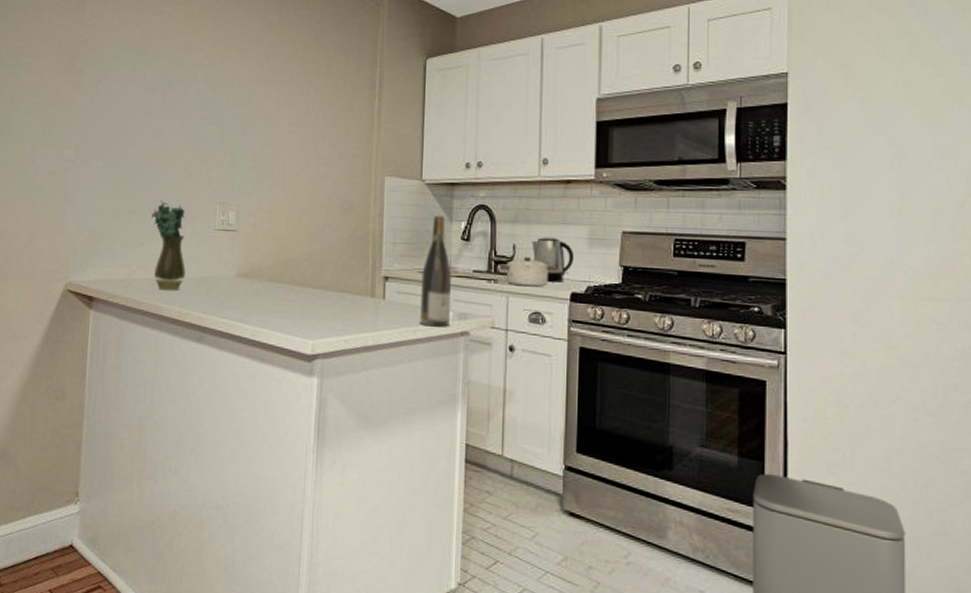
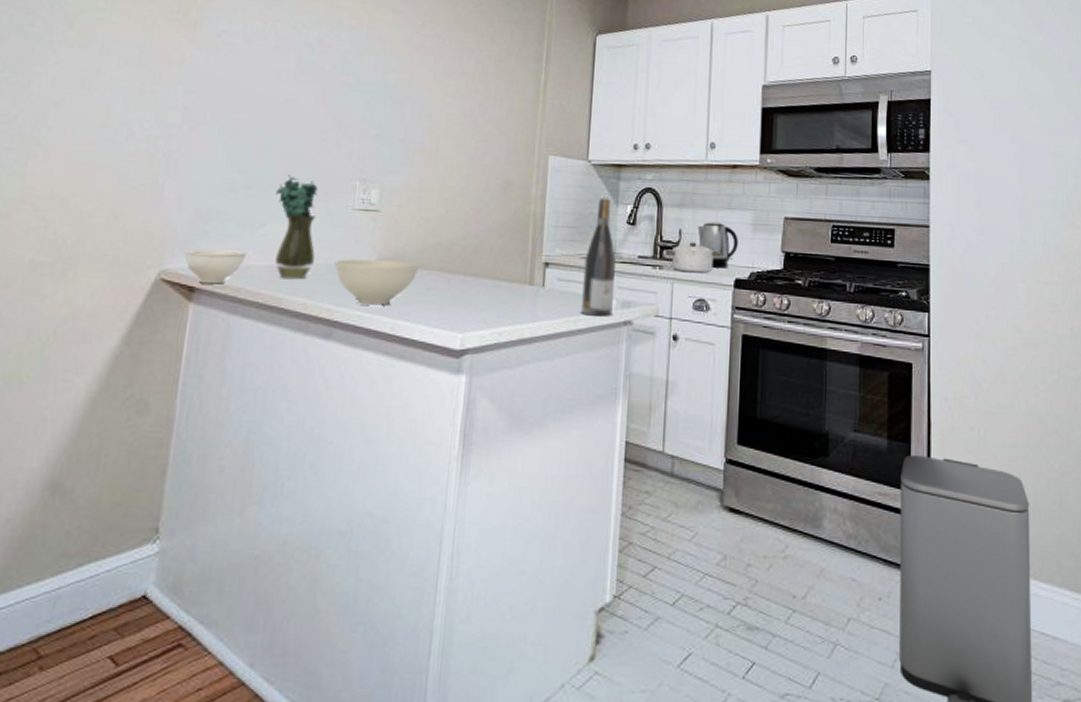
bowl: none [83,265,132,295] -> present [184,249,248,284]
bowl: none [202,273,274,314] -> present [334,259,420,306]

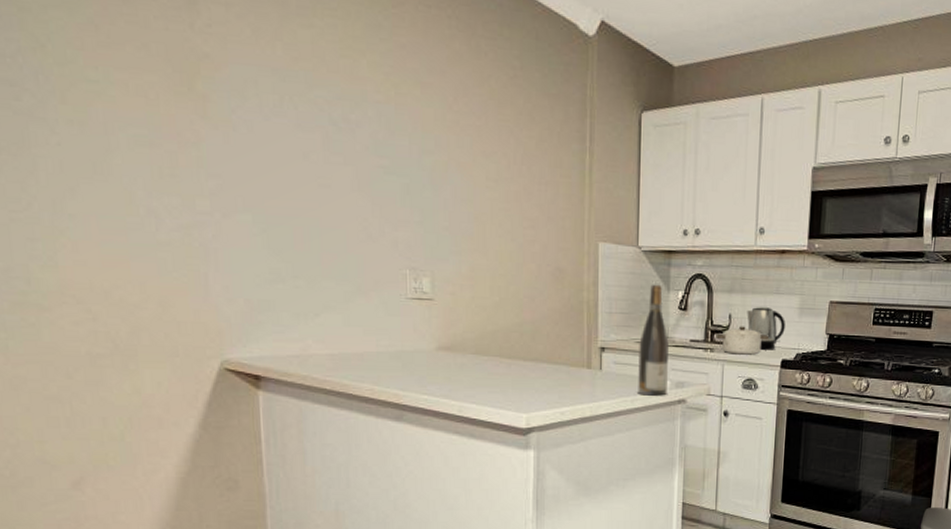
bowl: present [184,249,248,284] -> none [243,339,307,373]
vase: present [275,175,318,280] -> none [325,264,375,367]
bowl: present [334,259,420,306] -> none [395,346,480,390]

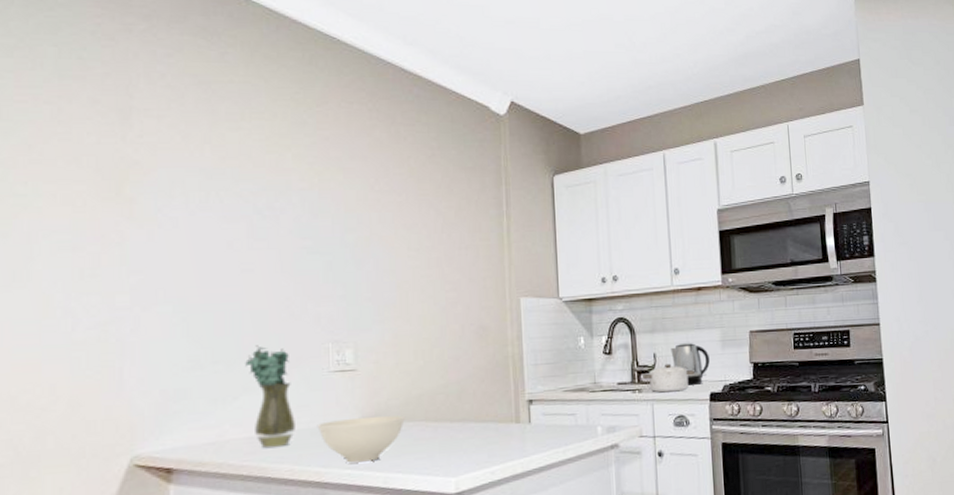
vase: none [325,264,375,367] -> present [245,345,295,449]
bowl: none [395,346,480,390] -> present [317,415,405,463]
wine bottle: present [638,284,669,396] -> none [567,332,599,445]

